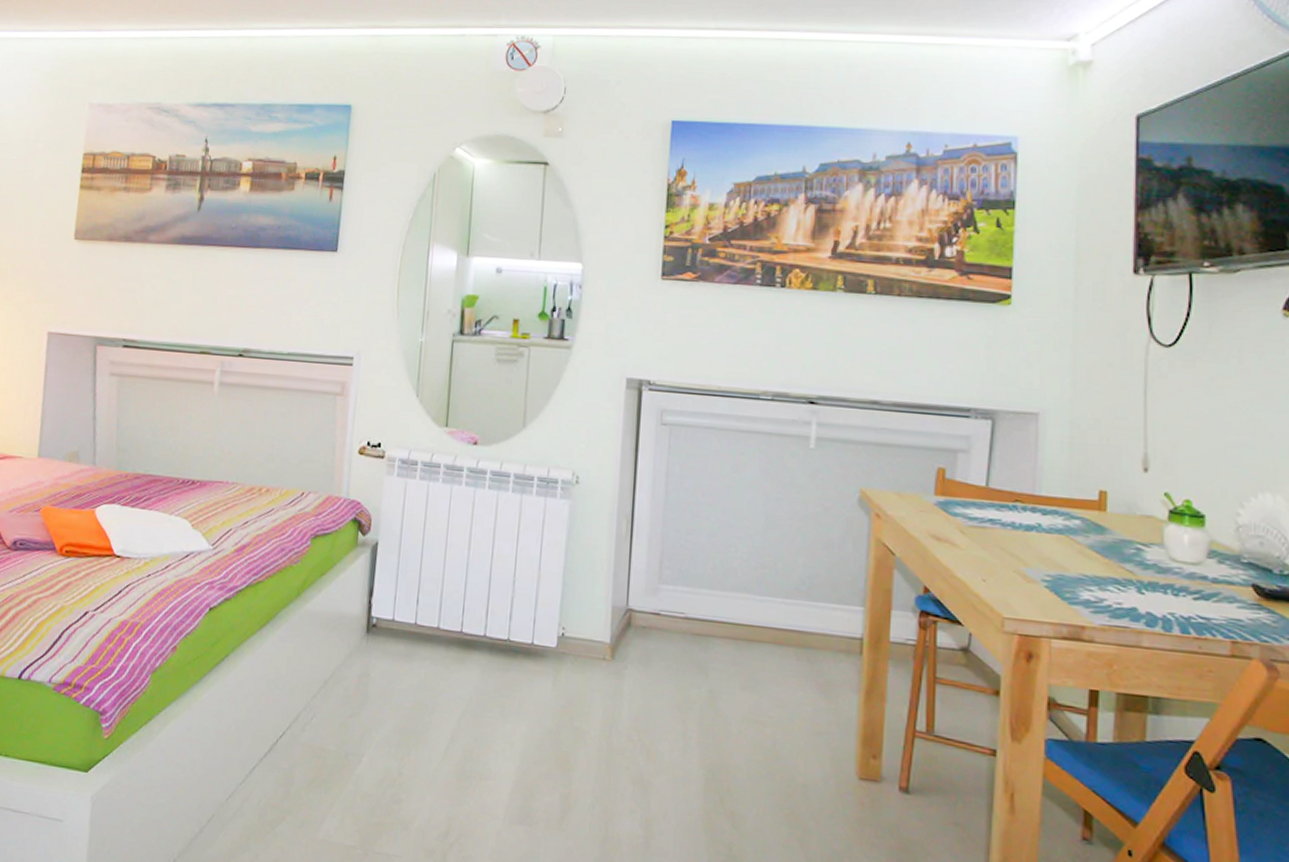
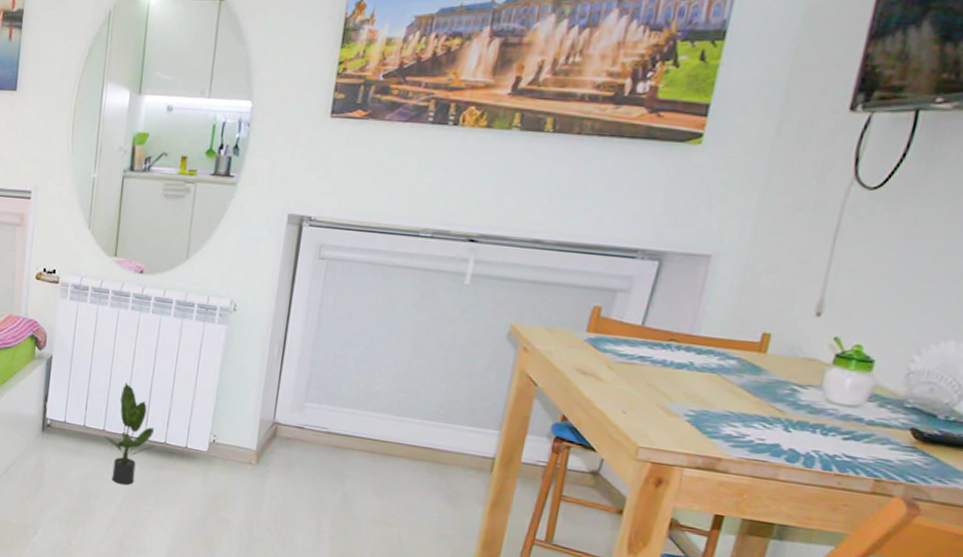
potted plant: none [438,570,498,694] -> present [103,383,156,485]

